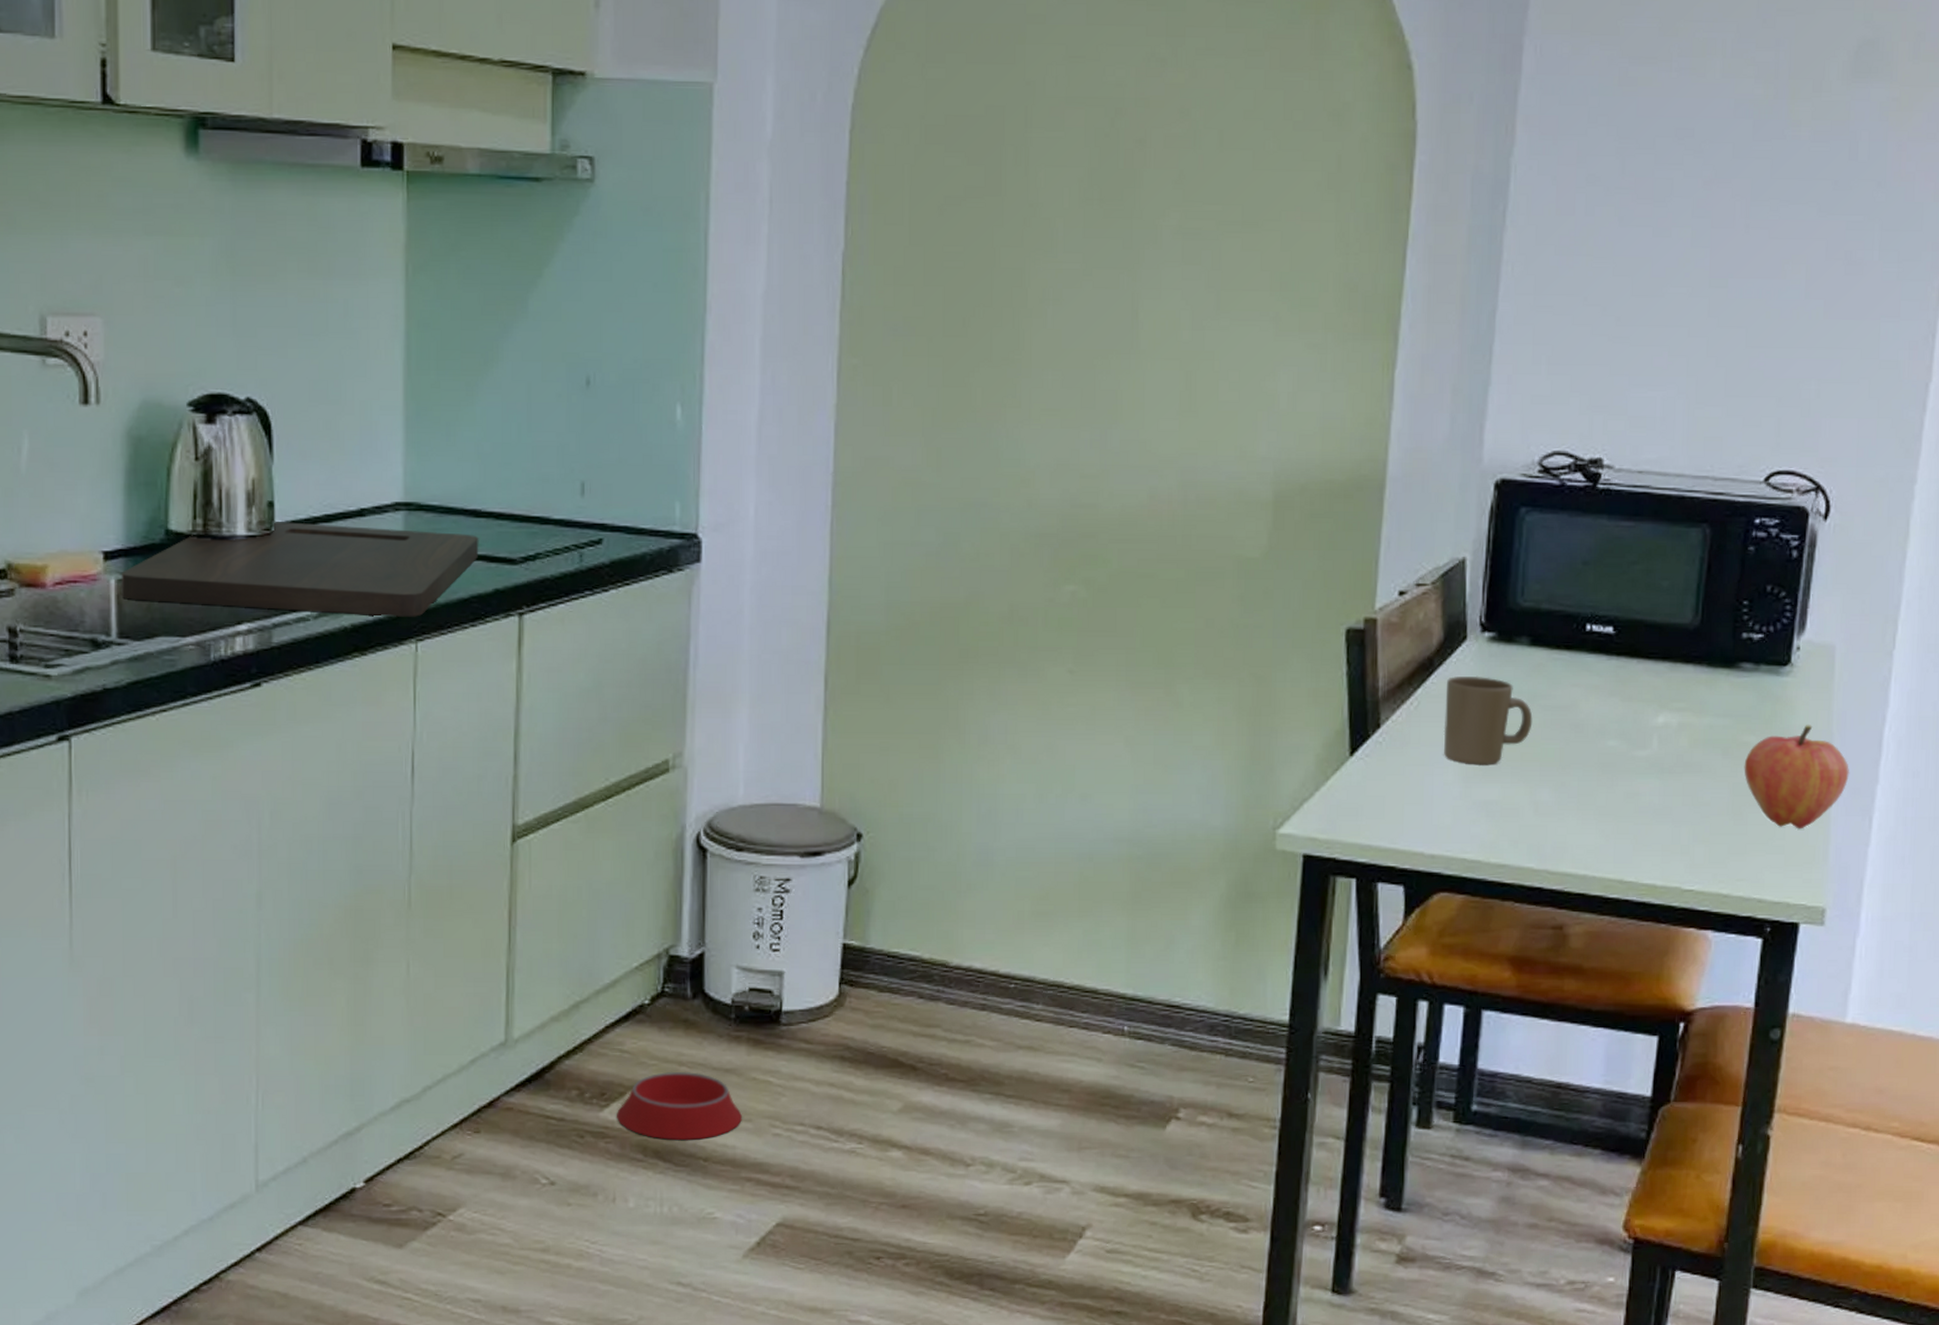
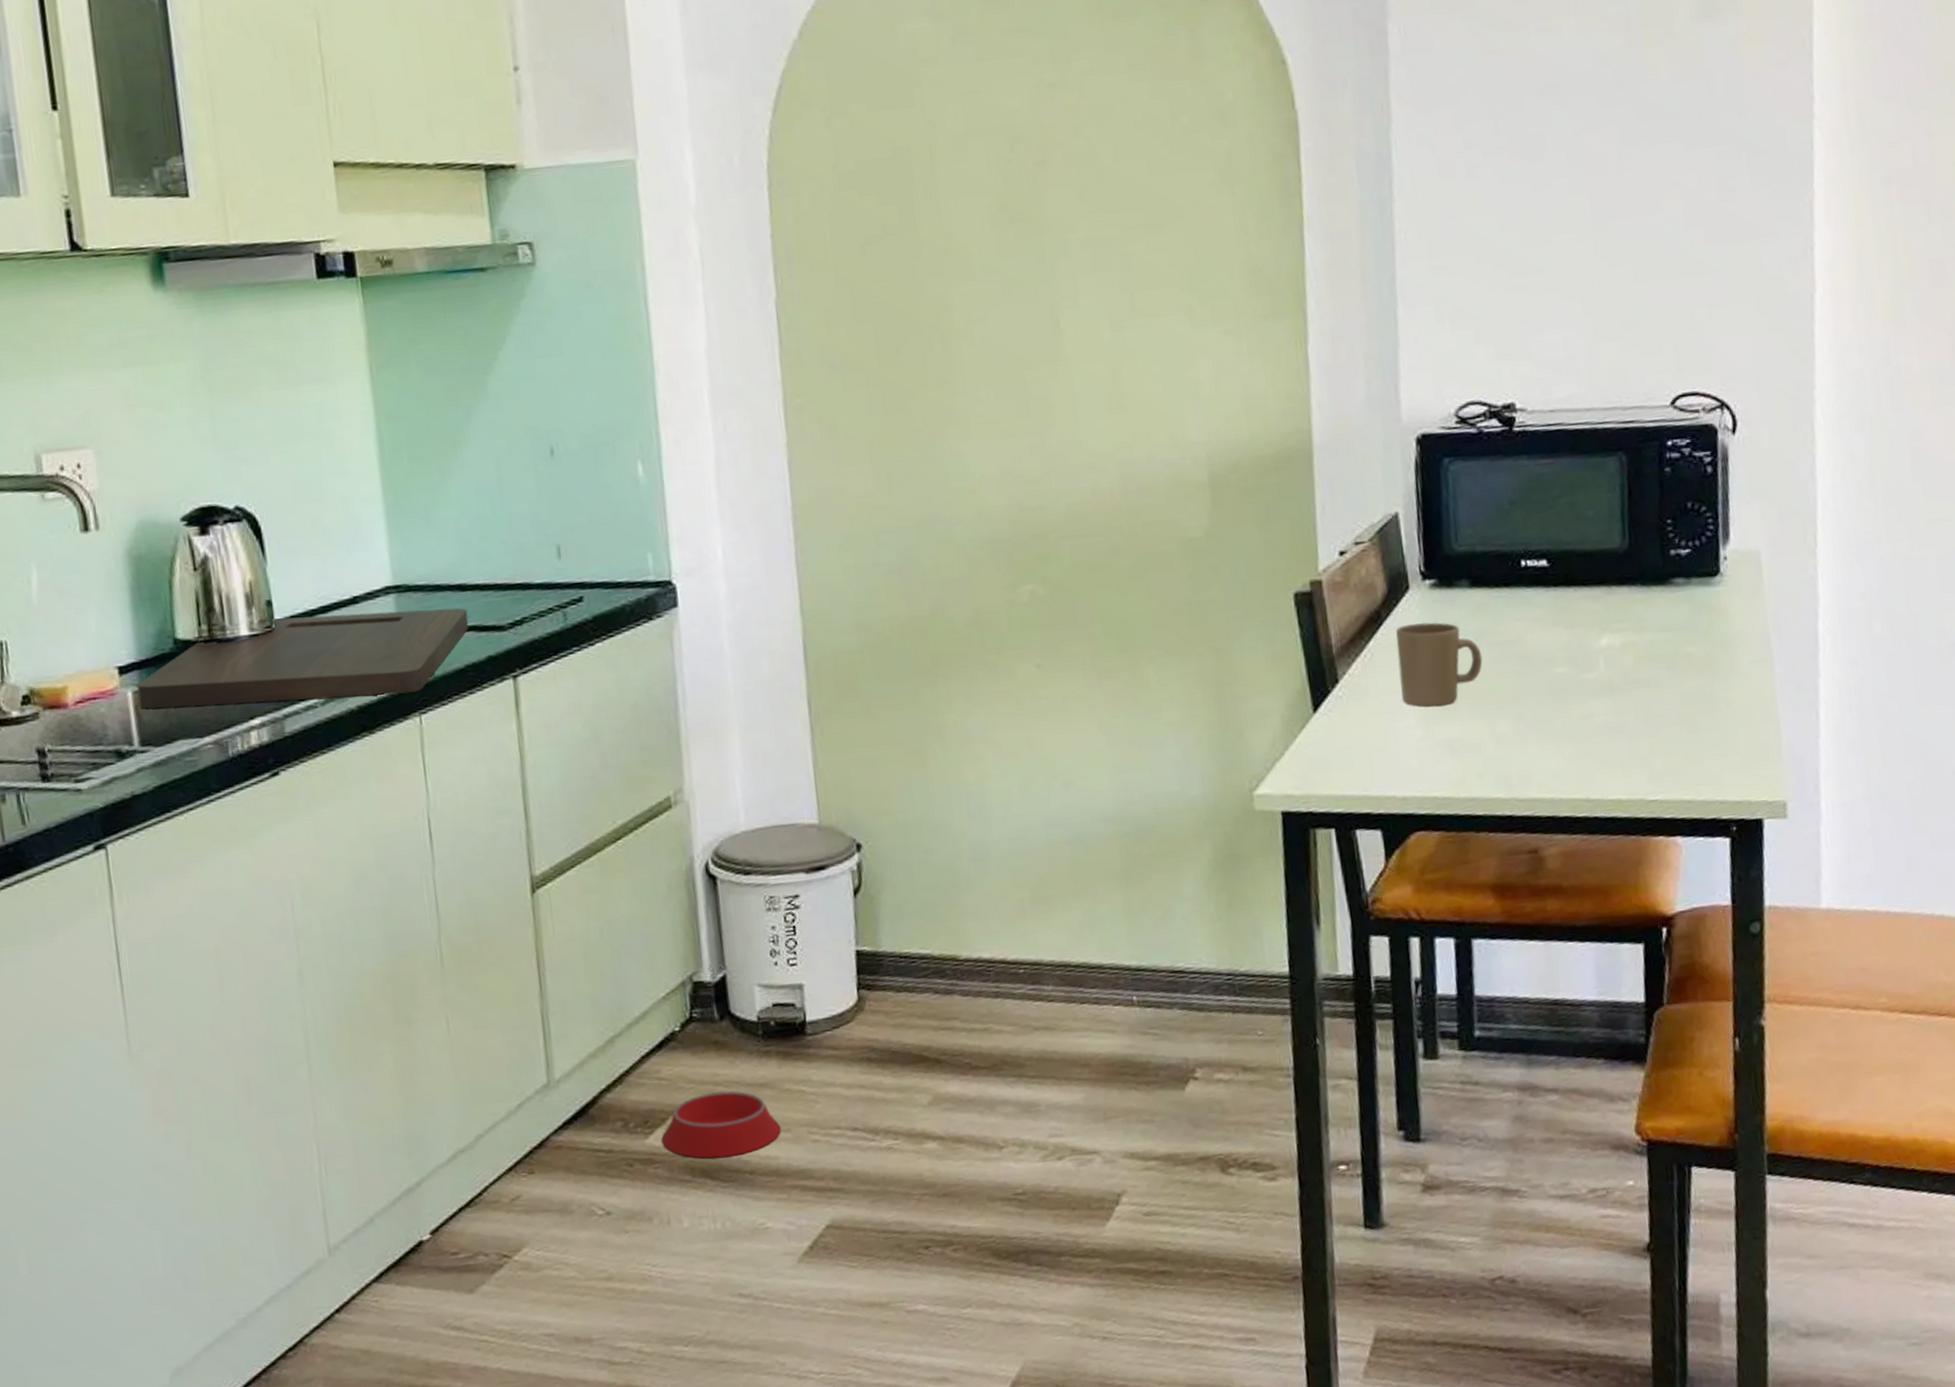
fruit: present [1744,725,1850,829] -> none [1689,629,1792,730]

